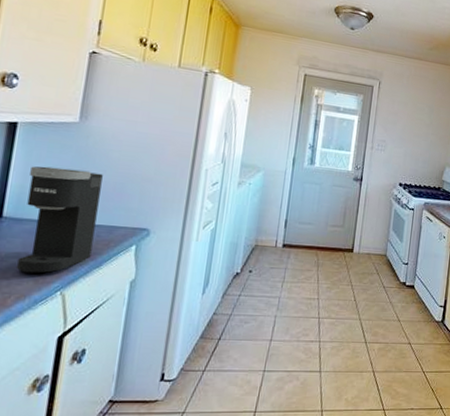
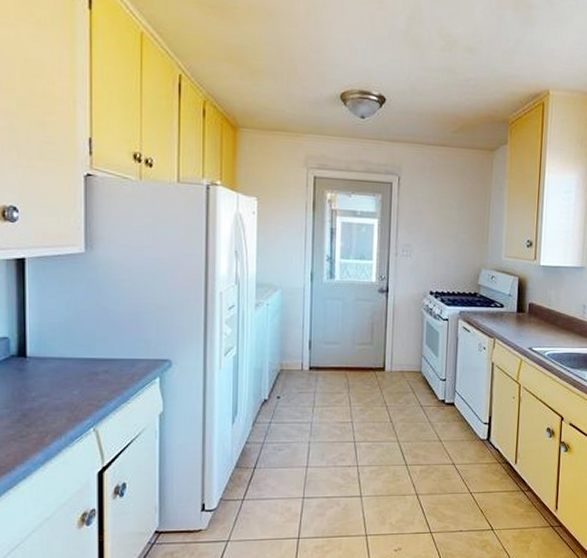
coffee maker: present [17,166,103,274] -> none [46,302,117,411]

